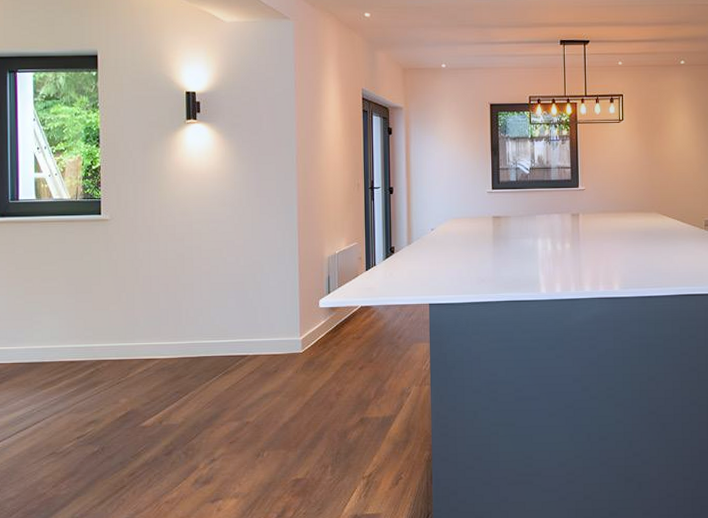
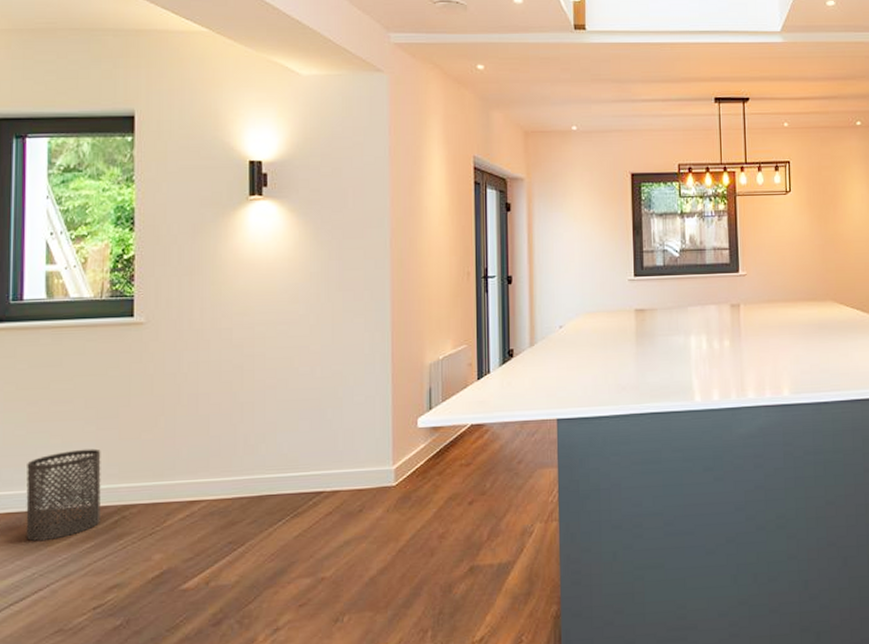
trash can: none [26,316,80,385] -> present [25,448,101,541]

